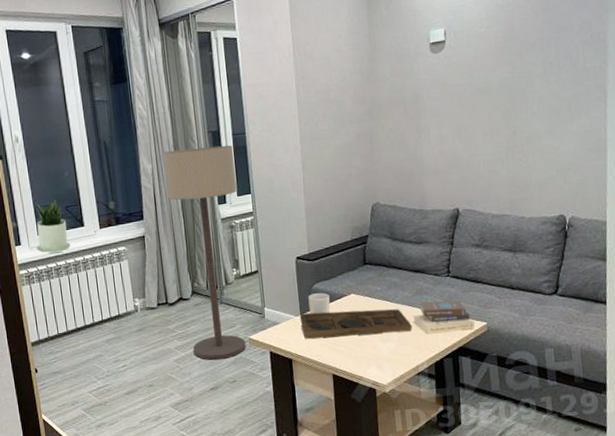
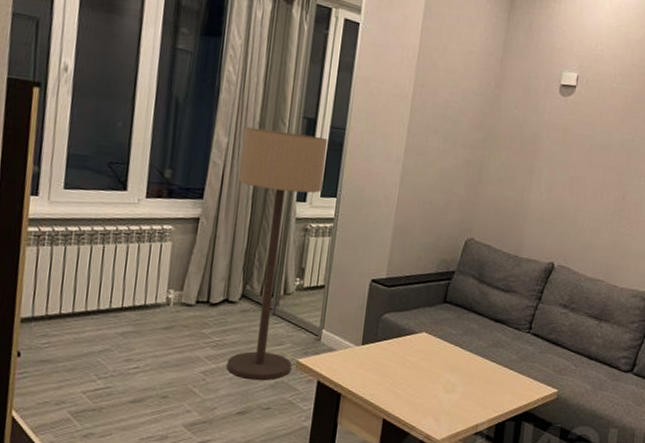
planter: present [35,200,71,254] -> none [56,150,106,216]
decorative tray: present [299,309,412,340] -> none [359,344,481,385]
mug: present [308,293,331,314] -> none [372,324,399,349]
books: present [412,300,475,334] -> none [482,355,546,394]

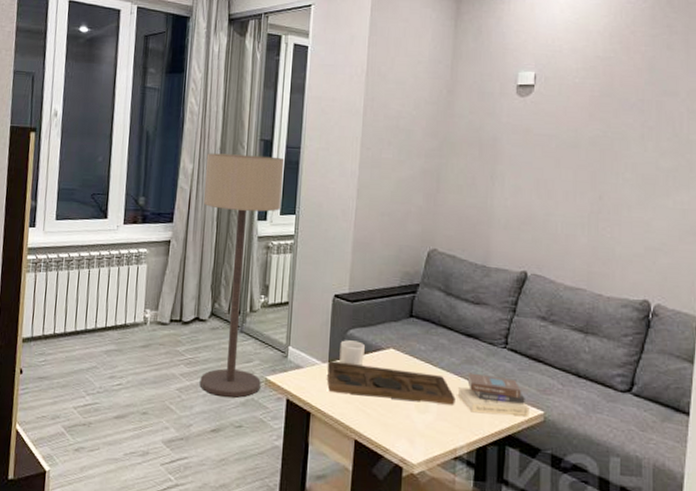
decorative tray: none [359,344,481,385] -> present [327,361,456,405]
mug: none [372,324,399,349] -> present [339,340,365,366]
books: none [482,355,546,394] -> present [457,372,529,416]

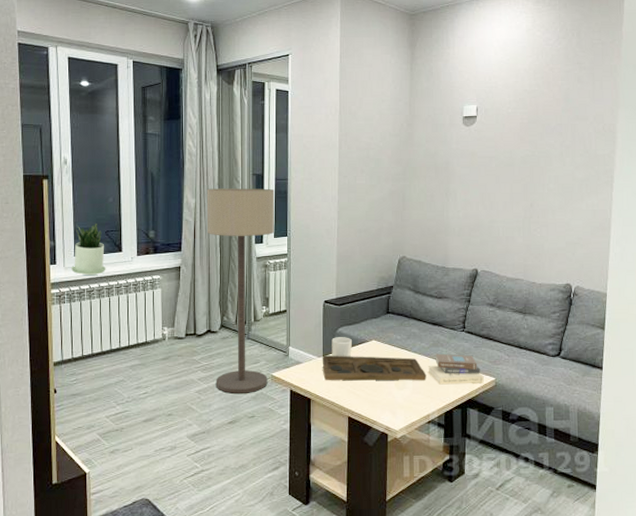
planter: none [50,185,90,243] -> present [70,224,106,276]

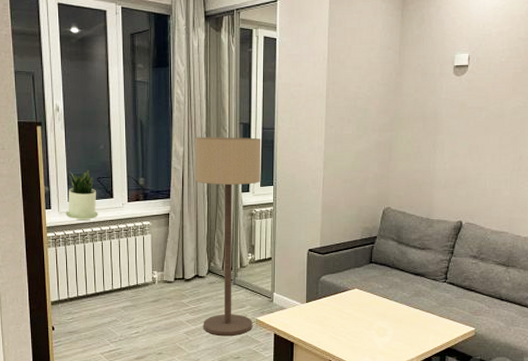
decorative tray: present [322,355,427,381] -> none [305,302,407,329]
mug: present [332,337,352,357] -> none [315,285,335,304]
books: present [427,353,484,385] -> none [408,303,464,333]

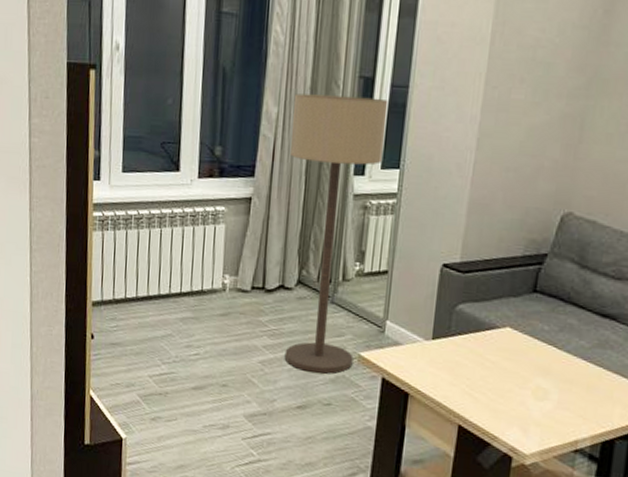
planter: present [64,170,98,221] -> none [116,132,159,199]

